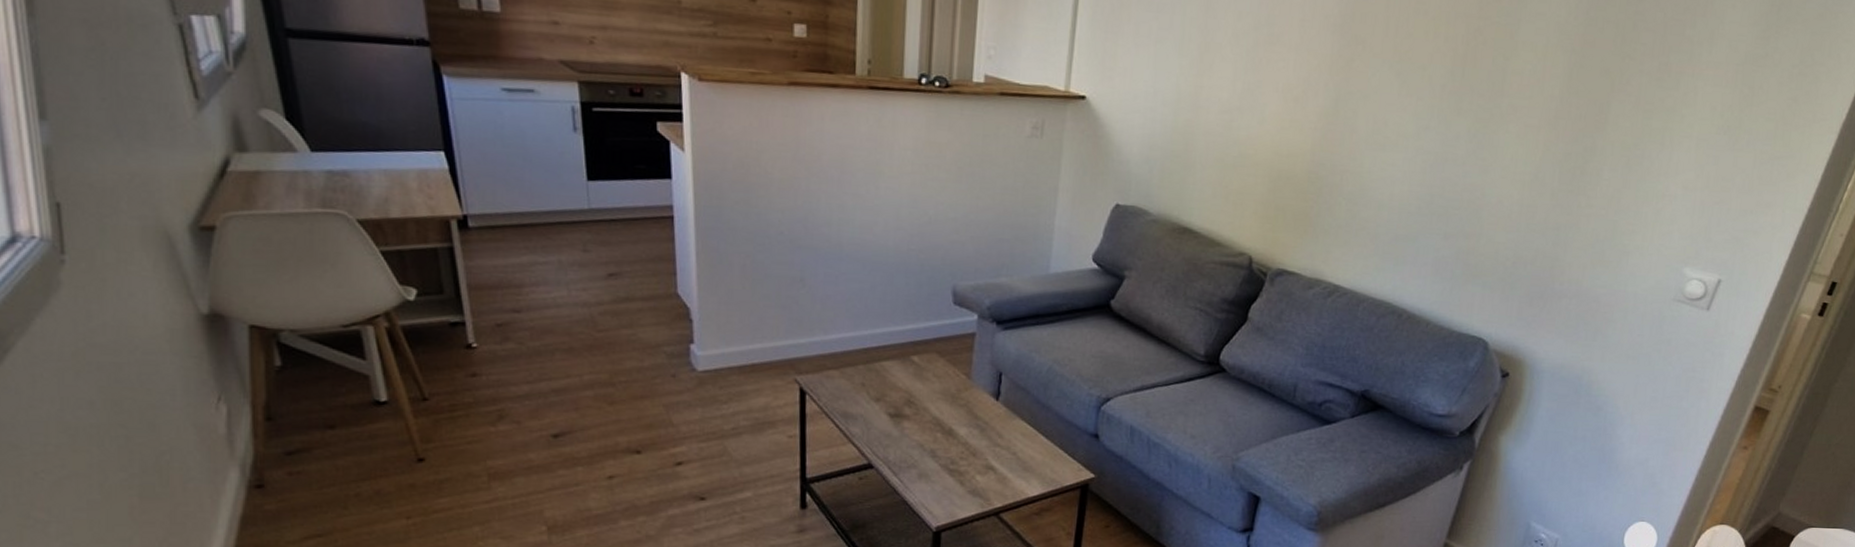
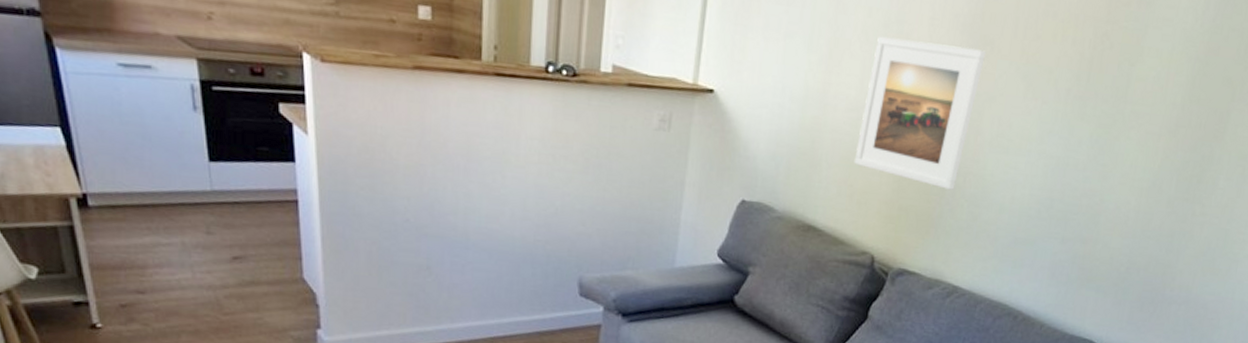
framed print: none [1228,39,1358,188] -> present [854,36,986,190]

